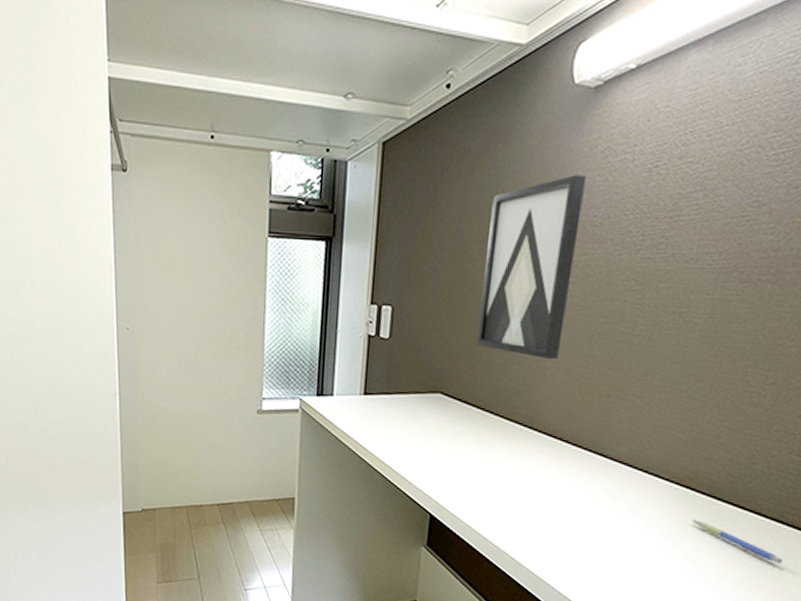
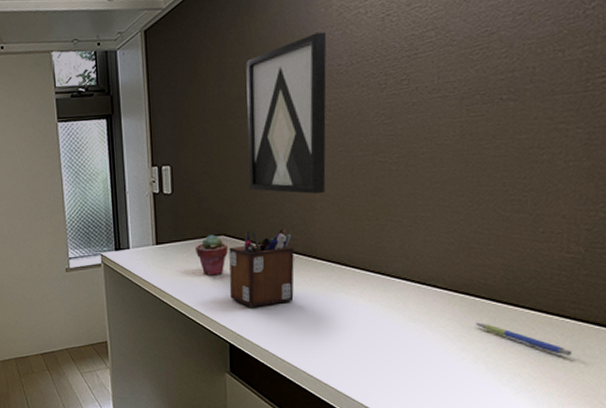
potted succulent: none [407,391,443,438] -> present [196,235,228,276]
desk organizer: none [438,390,515,478] -> present [229,227,294,307]

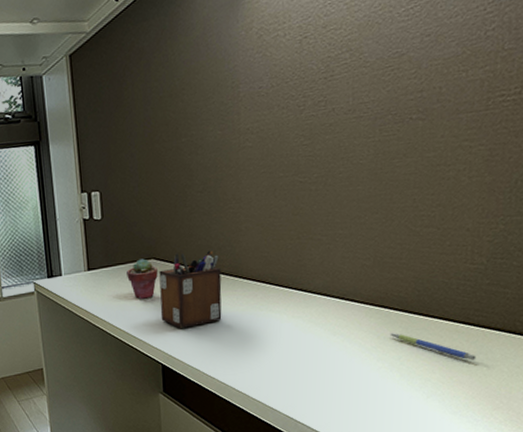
wall art: present [246,31,327,194] -> none [170,54,250,216]

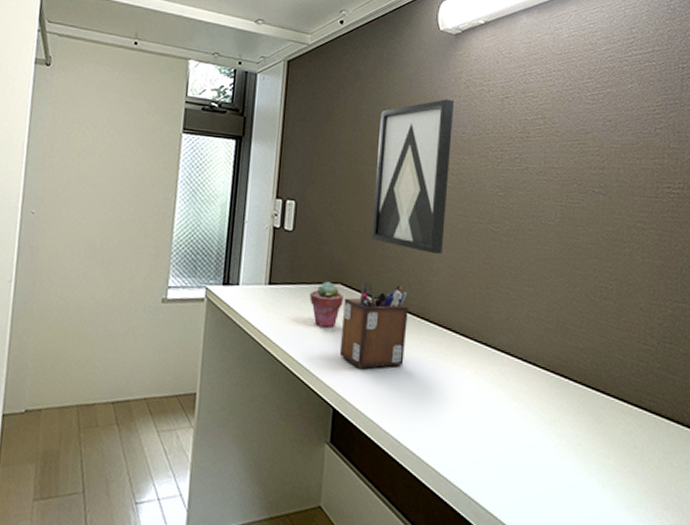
wall art: none [170,54,250,216] -> present [371,99,455,255]
pen: present [390,333,476,361] -> none [568,407,649,449]

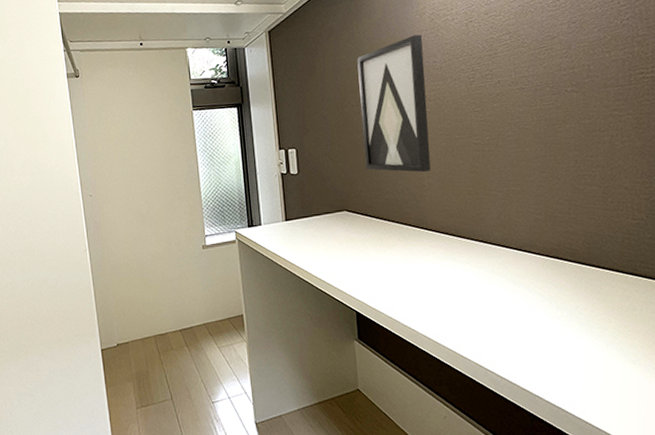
potted succulent: present [310,281,343,328] -> none [321,210,350,248]
desk organizer: present [339,282,408,368] -> none [351,202,411,277]

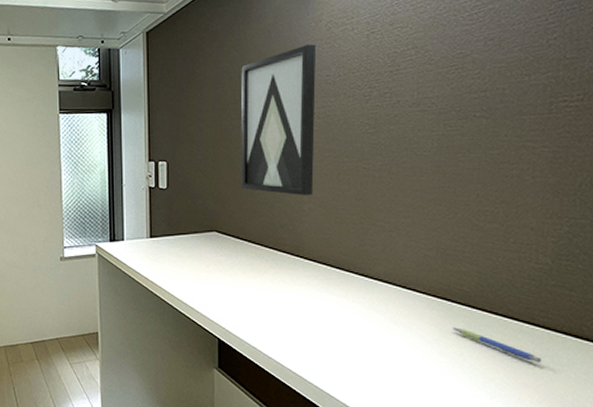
pen: none [566,283,648,310] -> present [452,327,542,363]

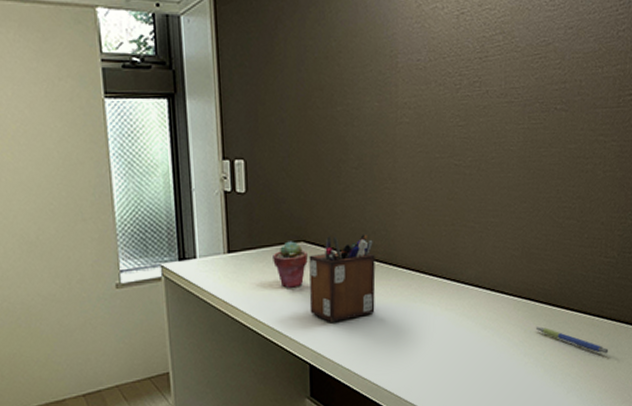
potted succulent: none [188,230,219,270] -> present [273,241,308,288]
desk organizer: none [220,226,283,303] -> present [309,232,376,322]
wall art: present [240,44,317,196] -> none [326,23,407,197]

